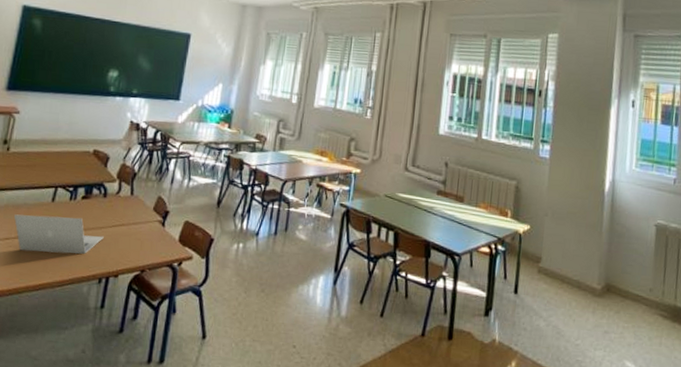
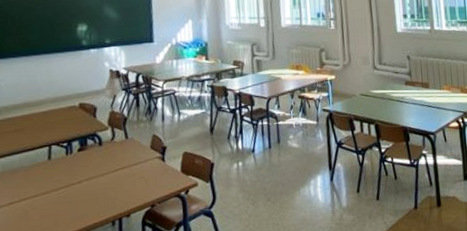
laptop: present [13,214,104,254] -> none [12,169,108,212]

